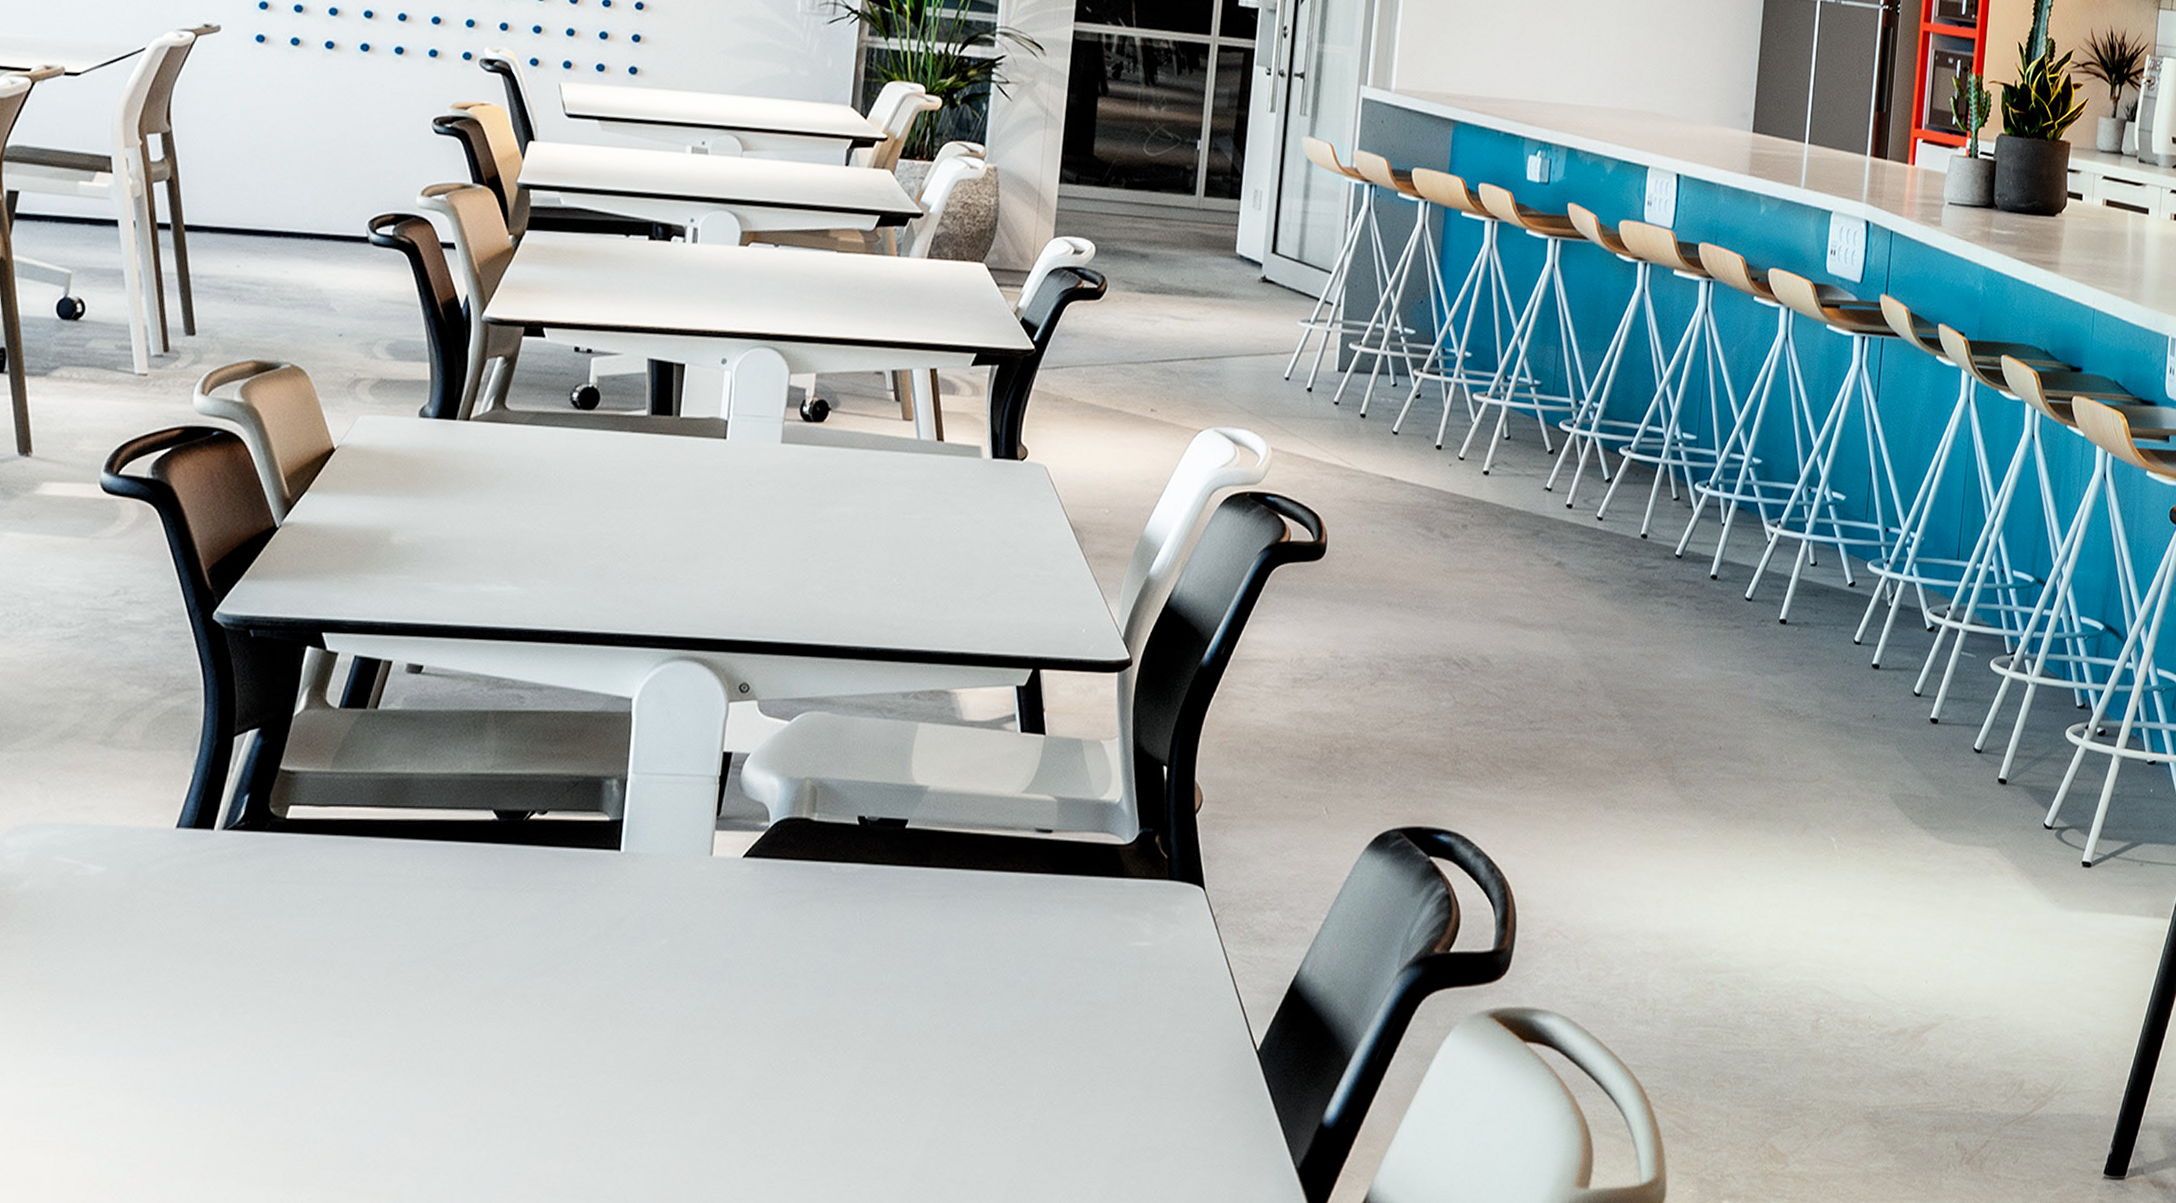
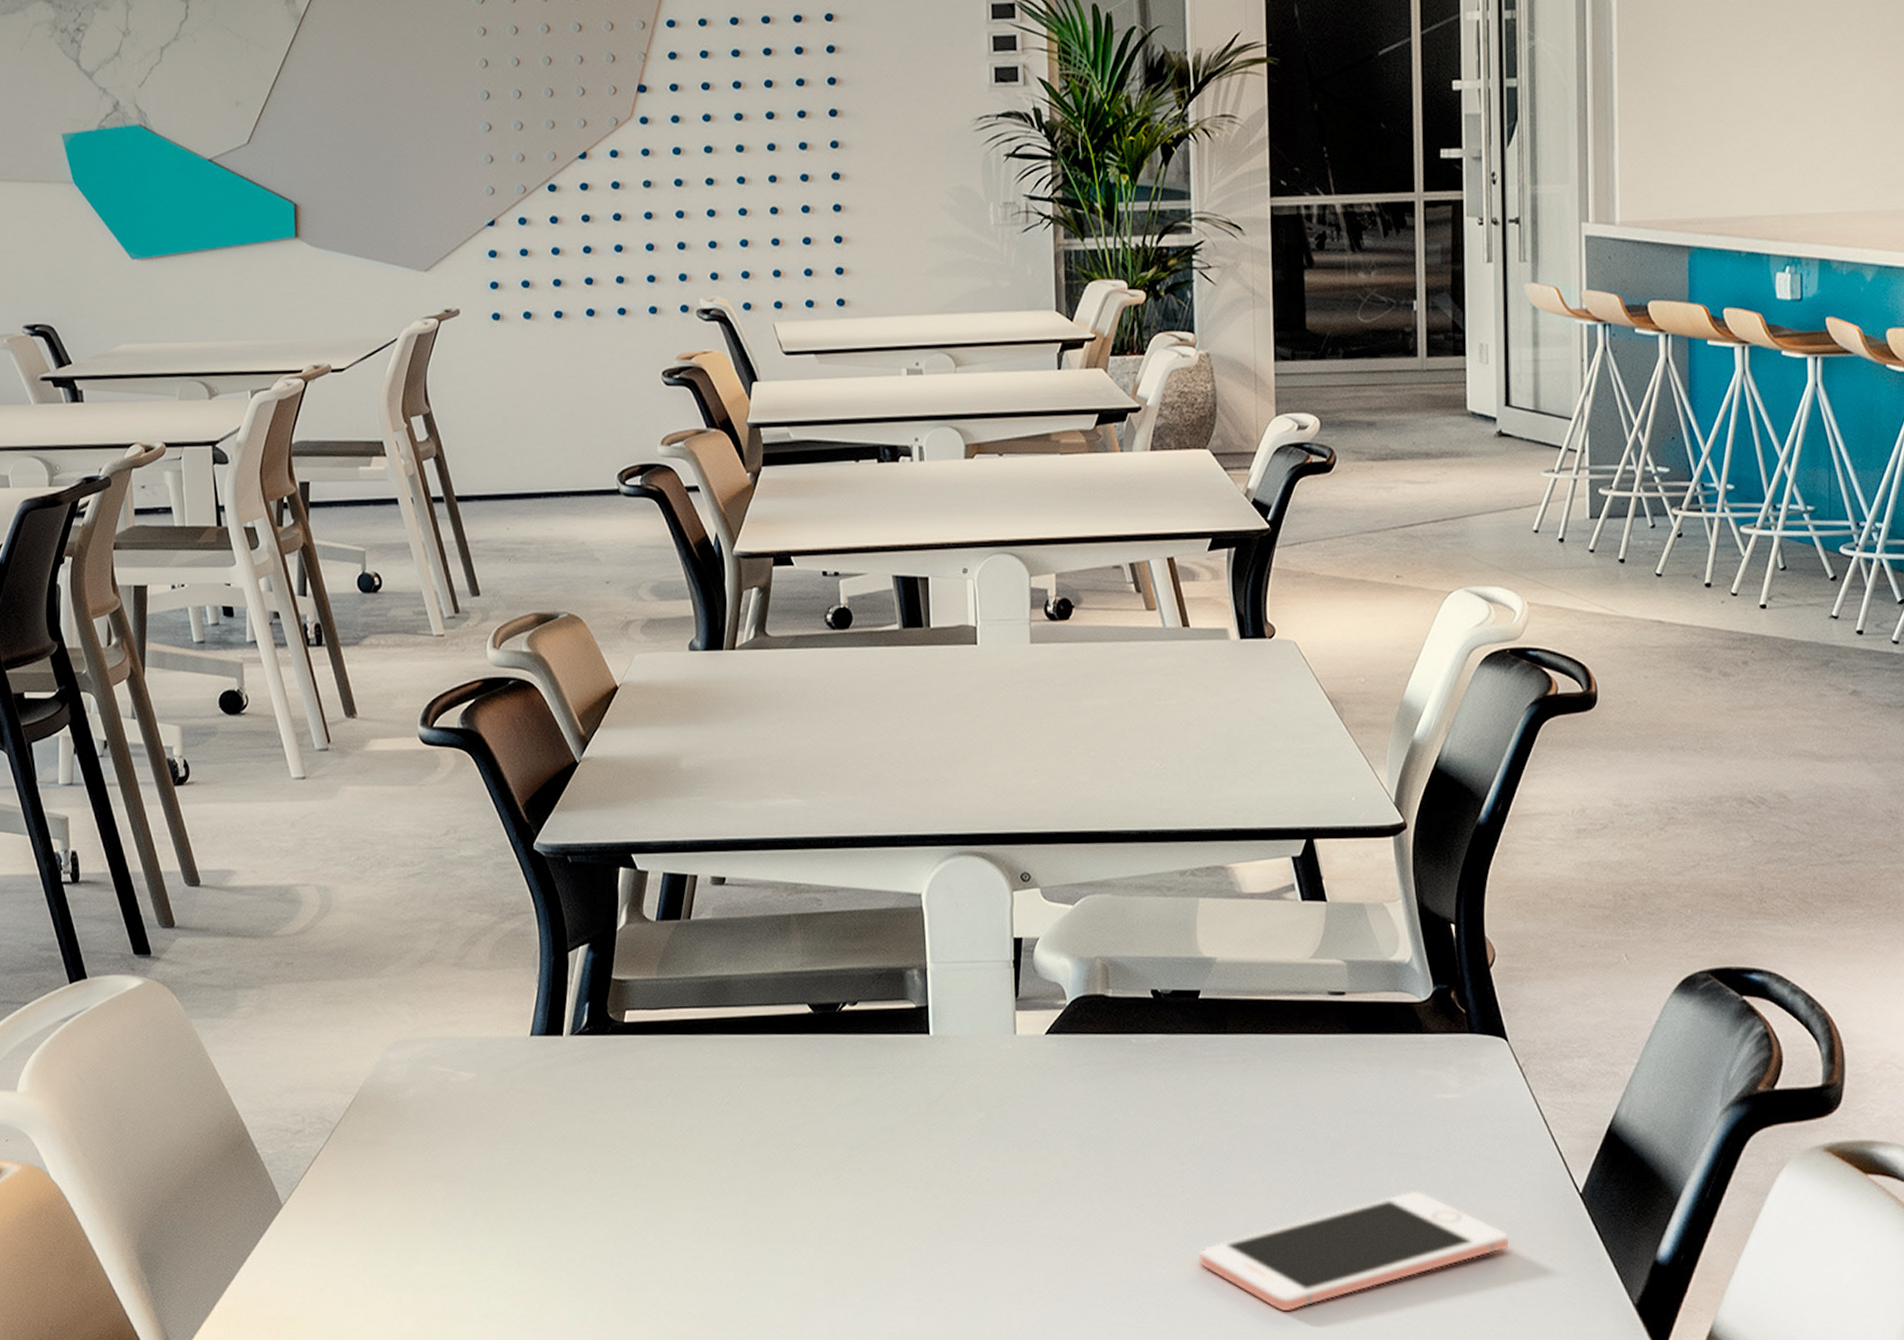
cell phone: none [871,1041,1185,1167] -> present [1198,1190,1510,1312]

